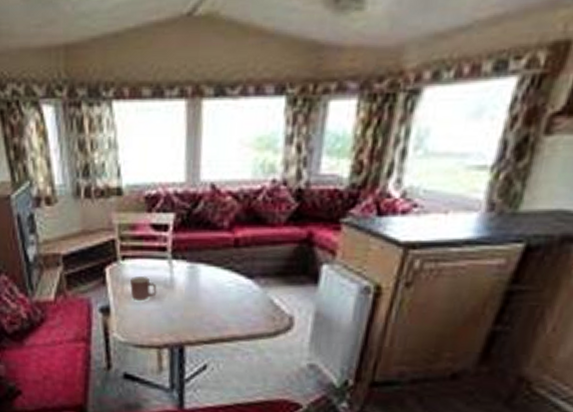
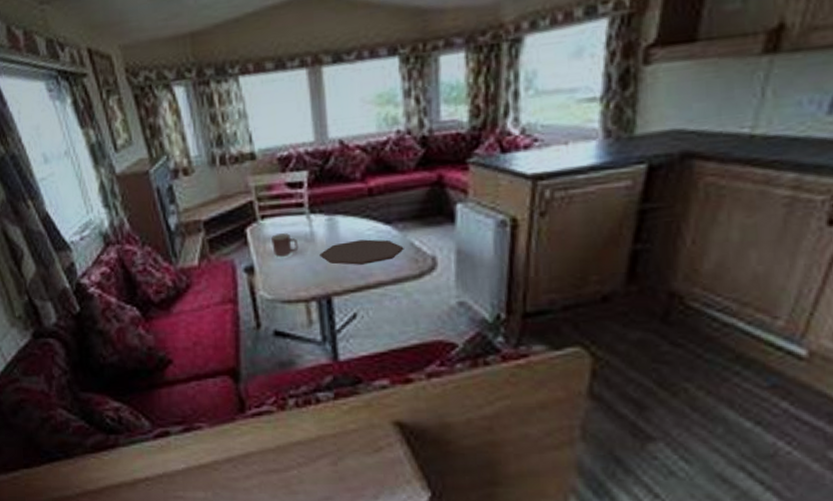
placemat: none [177,291,263,317] -> present [320,239,404,265]

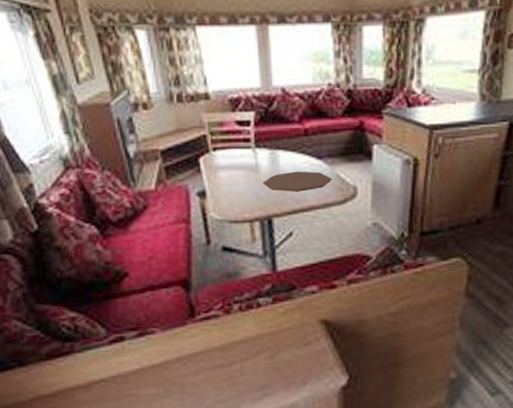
mug: present [271,233,299,258] -> none [222,164,245,185]

